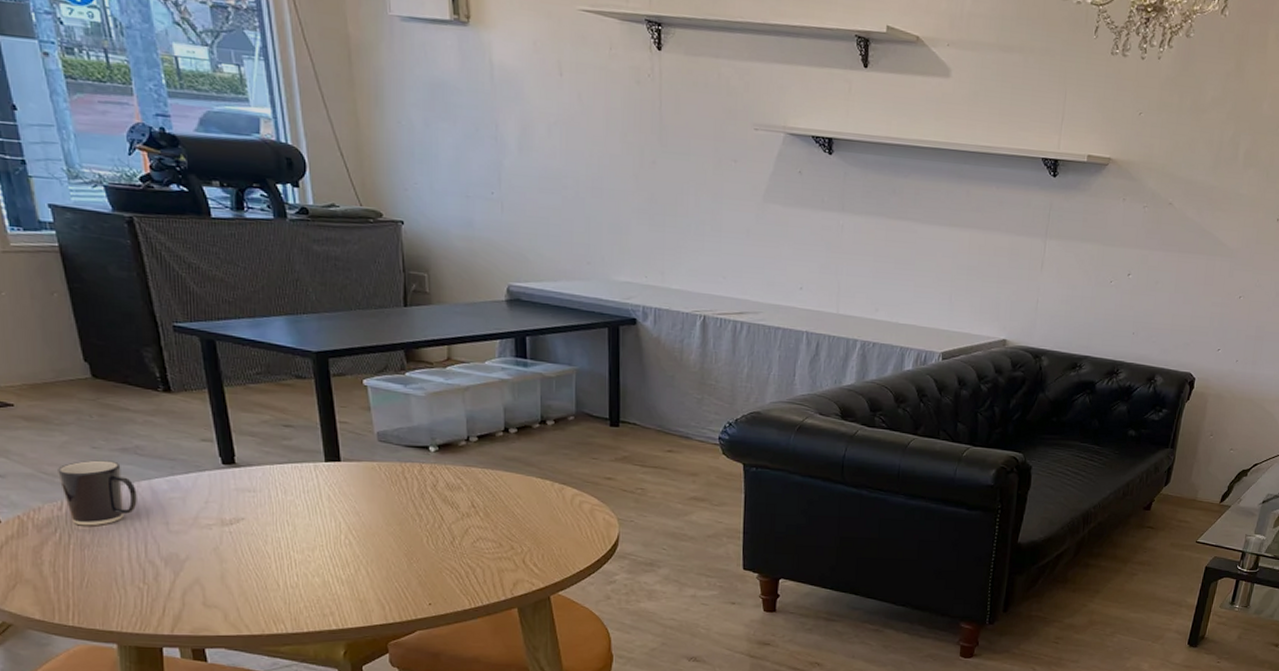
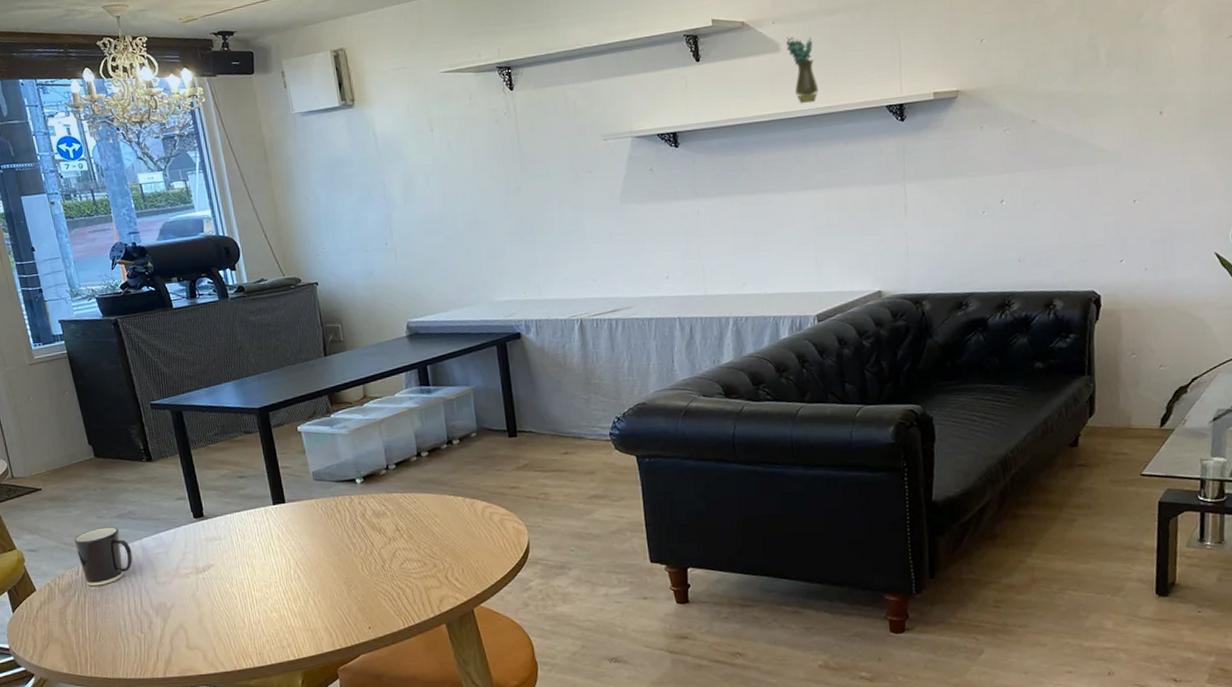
vase: none [956,63,983,139] -> present [786,36,819,104]

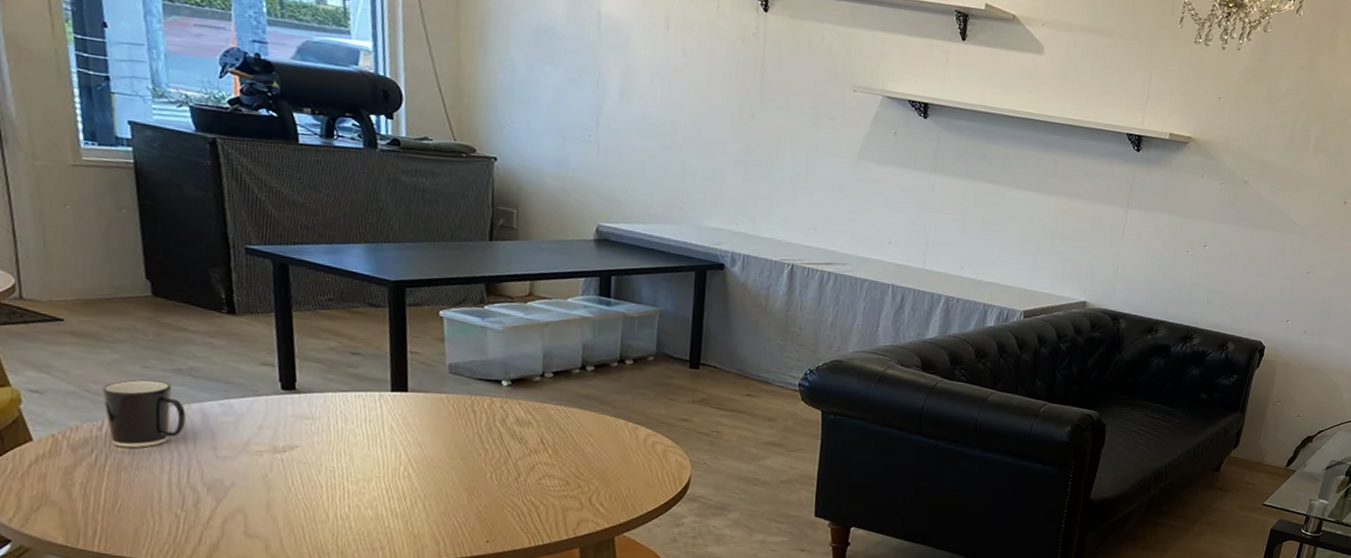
vase: present [786,36,819,104] -> none [1049,42,1075,112]

